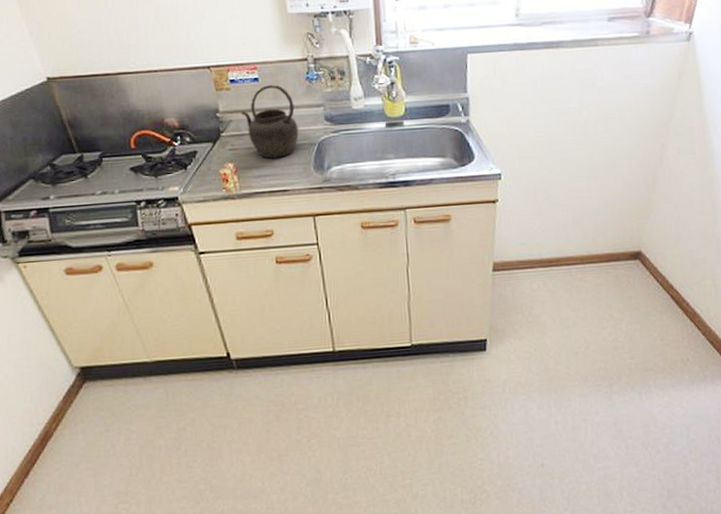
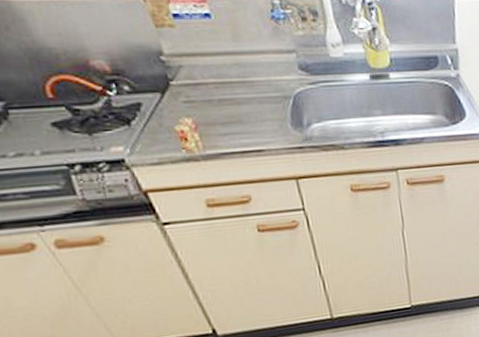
kettle: present [240,85,299,159] -> none [192,23,270,113]

